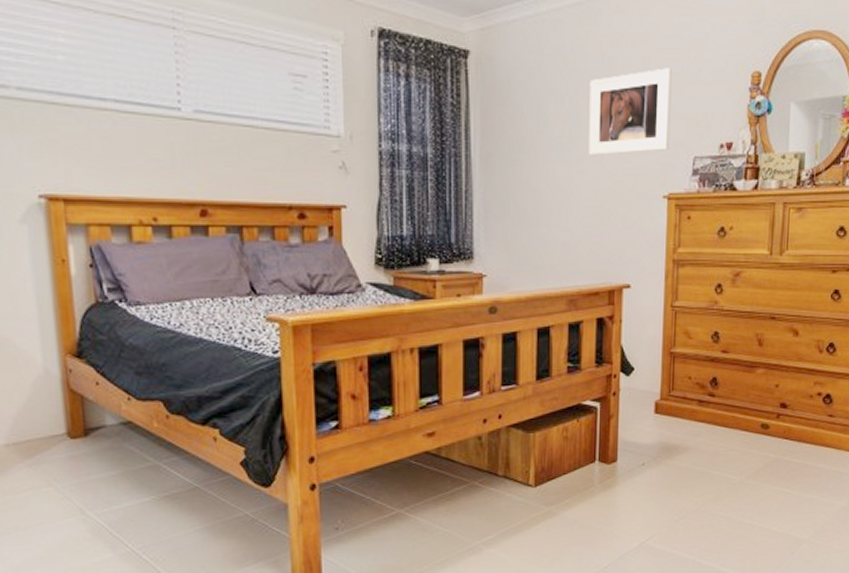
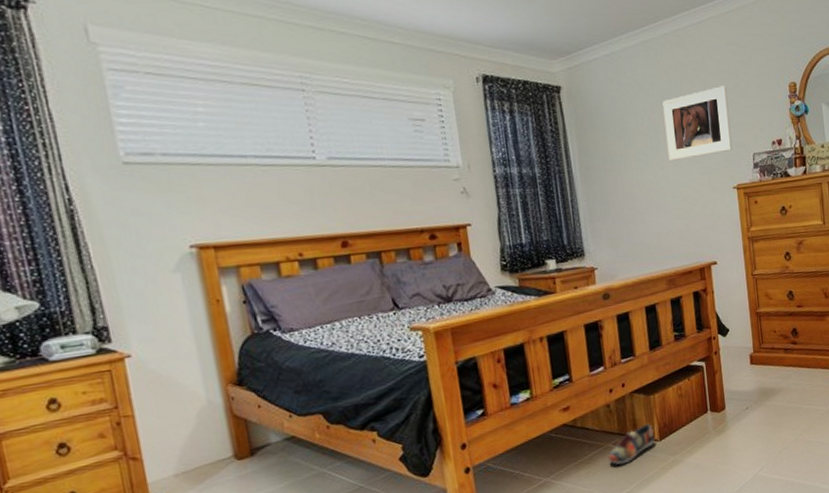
shoe: none [472,465,529,507] -> present [608,423,655,465]

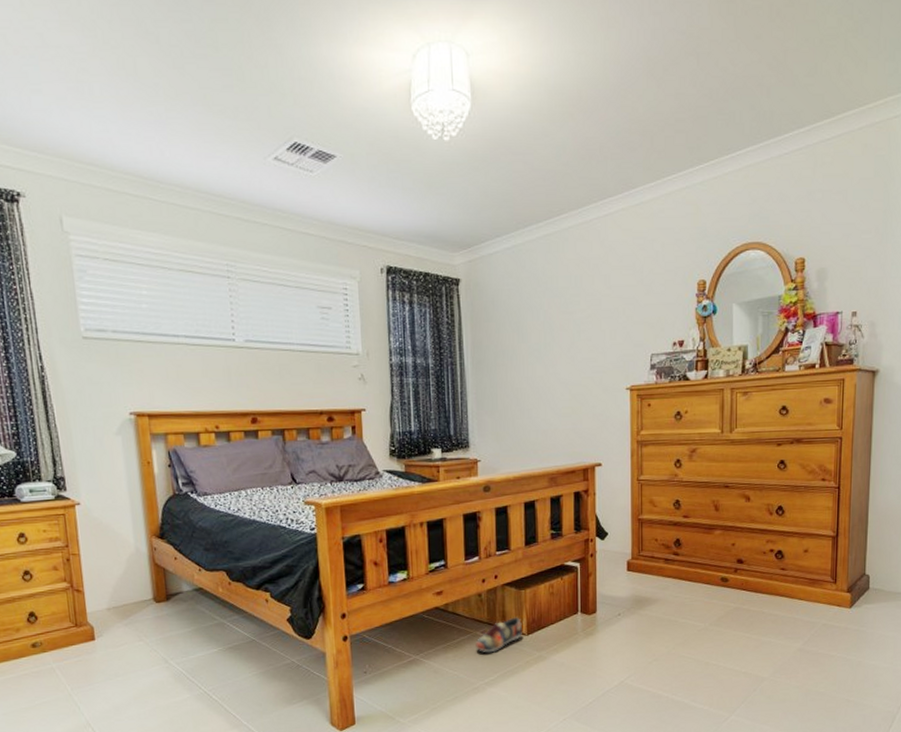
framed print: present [662,85,733,162] -> none [560,282,629,359]

